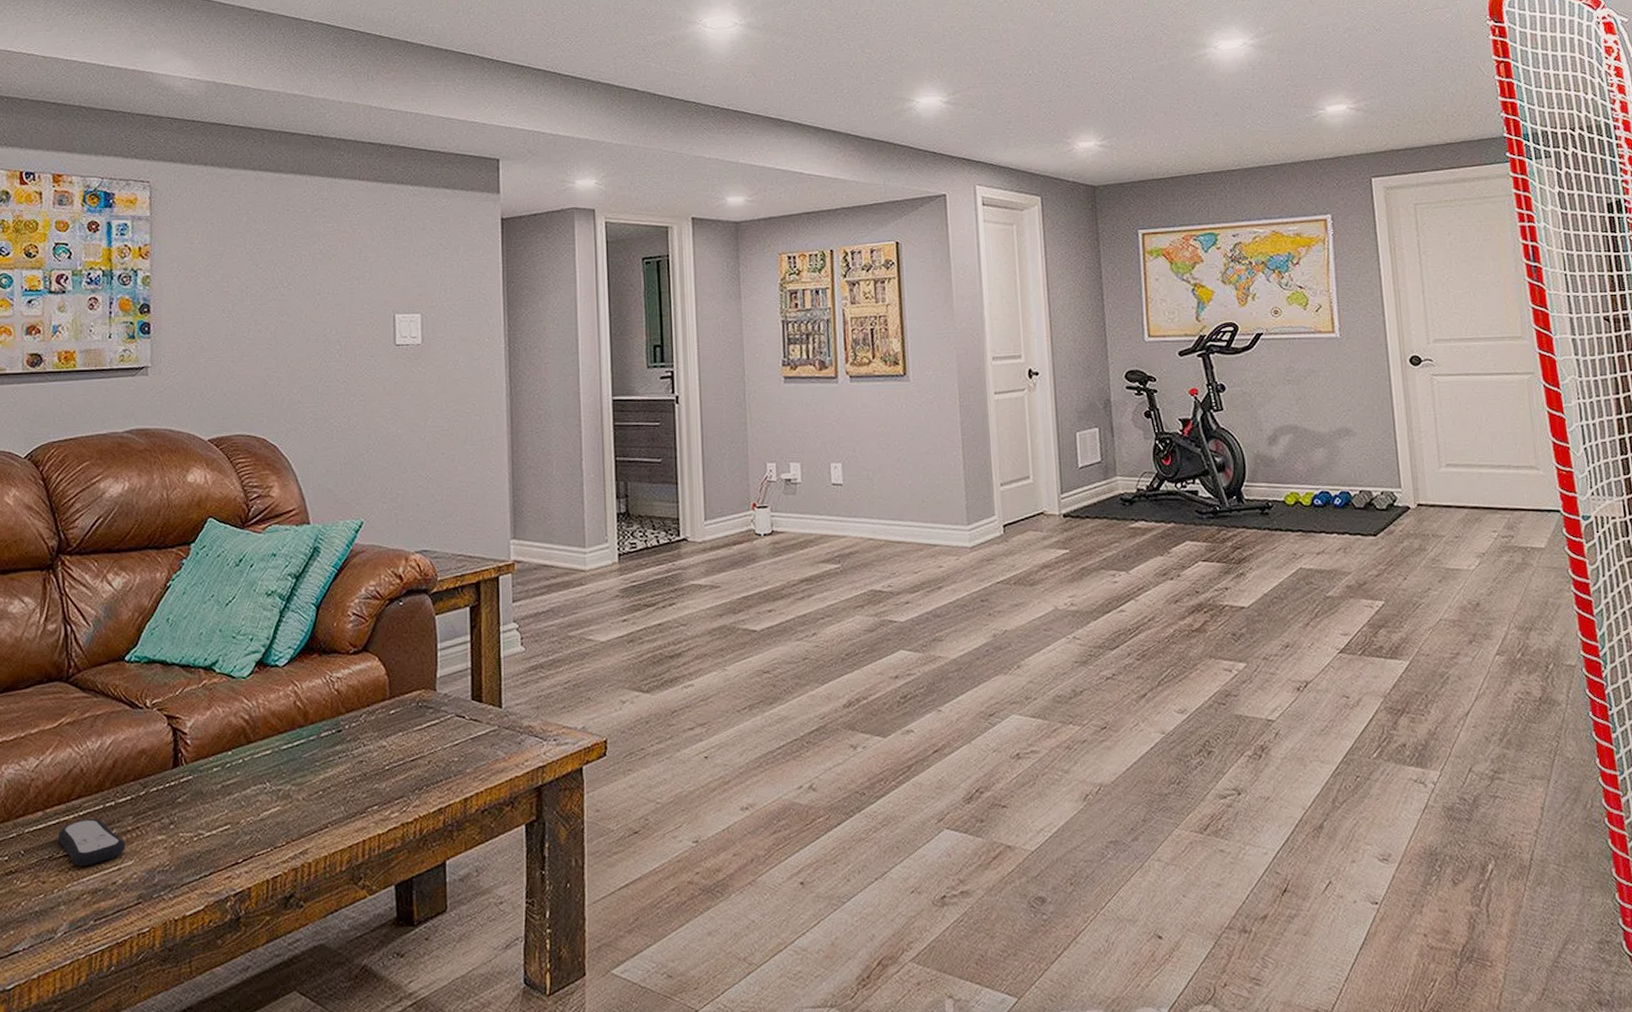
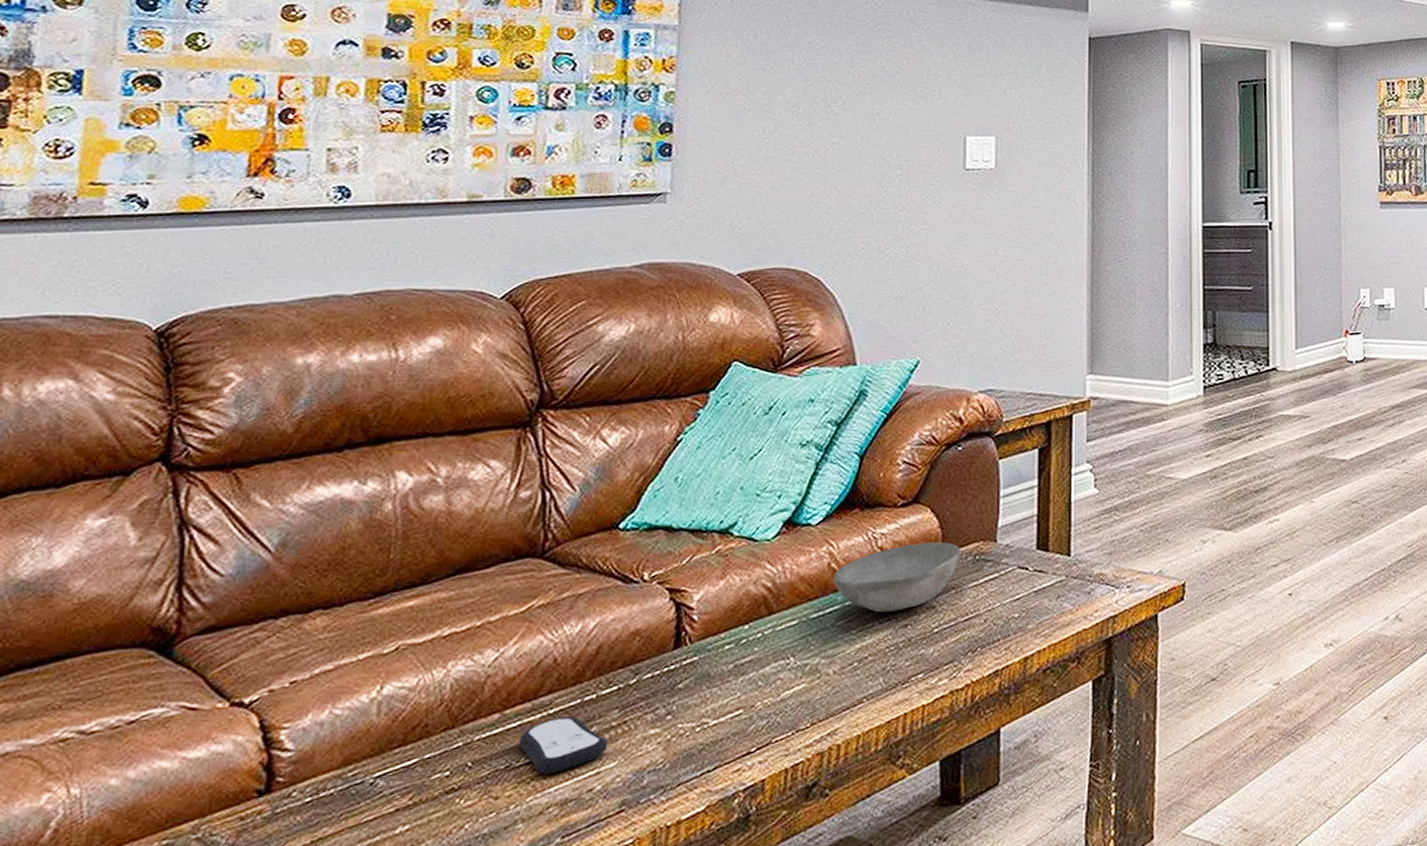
bowl: none [298,688,406,749] -> present [833,542,962,613]

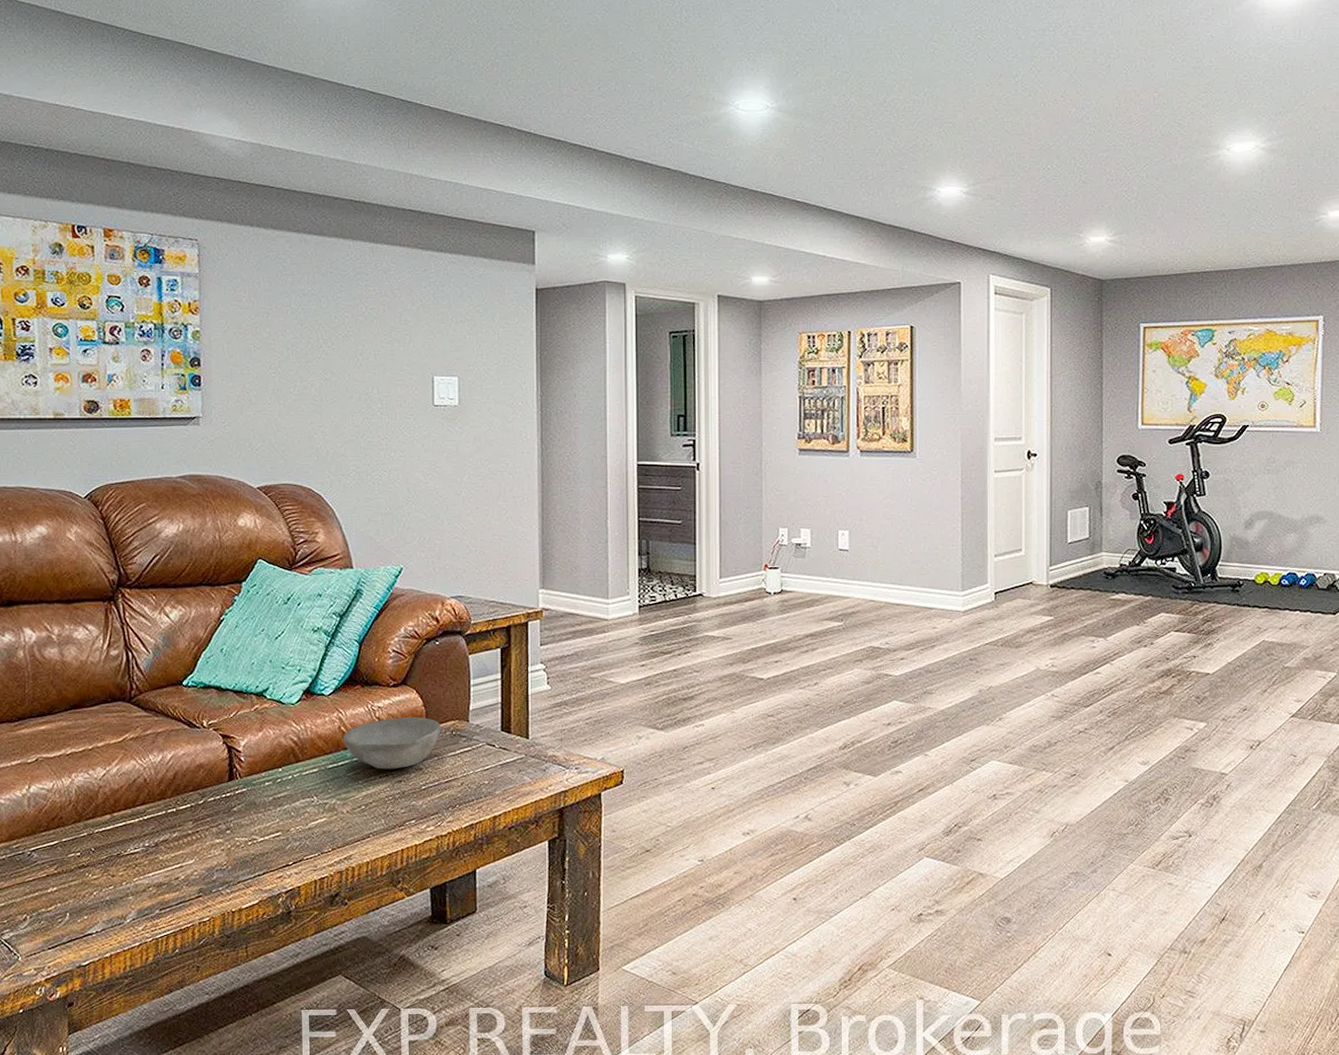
remote control: present [518,716,608,775] -> none [124,823,186,864]

